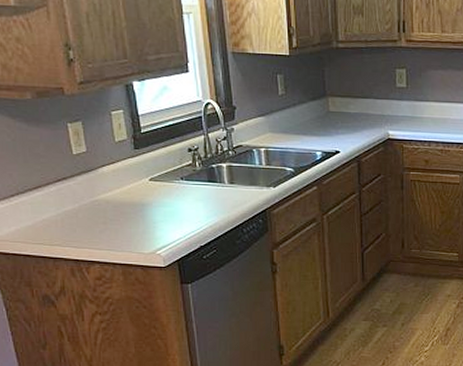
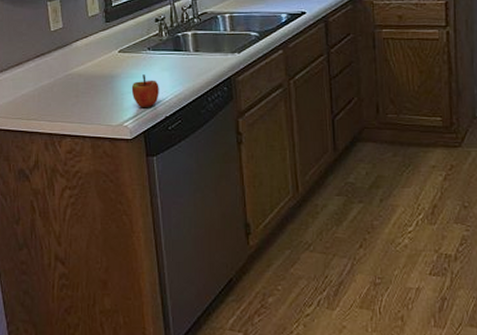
apple: none [164,204,193,236] -> present [131,74,159,107]

